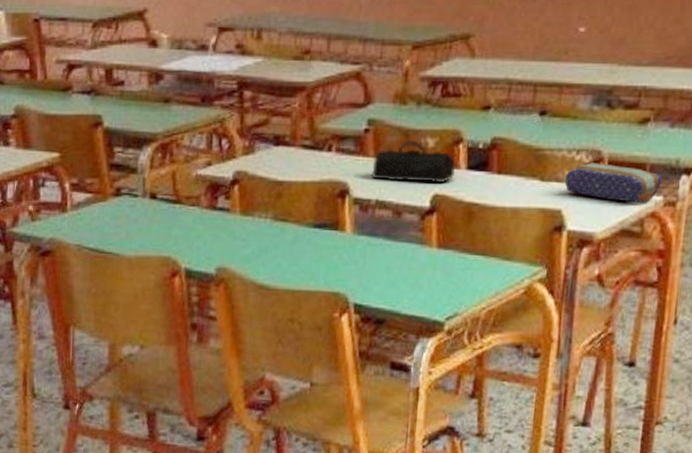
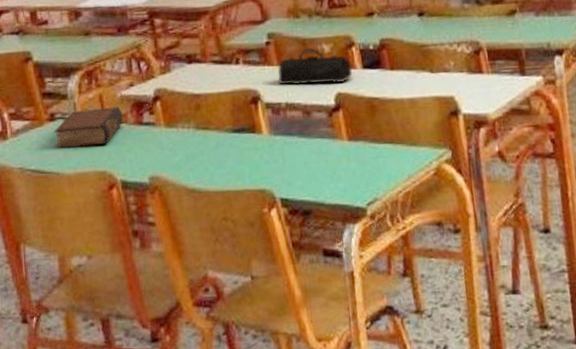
book: none [118,187,195,228] -> present [54,107,123,149]
pencil case: present [564,163,662,204] -> none [451,52,538,85]

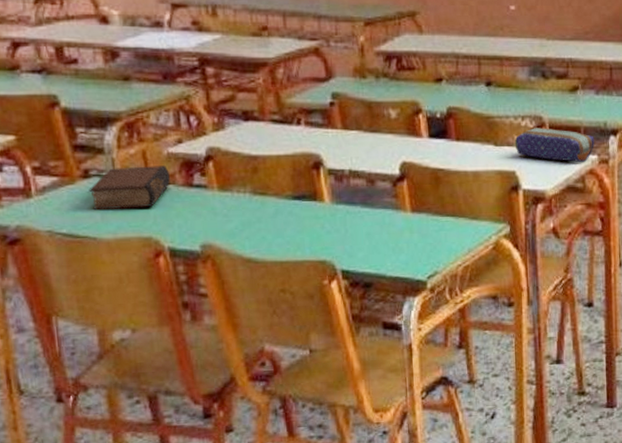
pencil case: present [278,48,353,85] -> none [342,113,419,152]
pencil case: none [451,52,538,85] -> present [514,128,594,163]

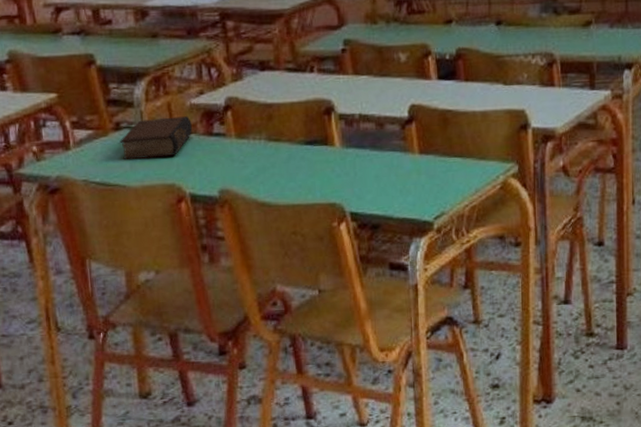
pencil case: present [514,128,594,163] -> none [524,64,608,99]

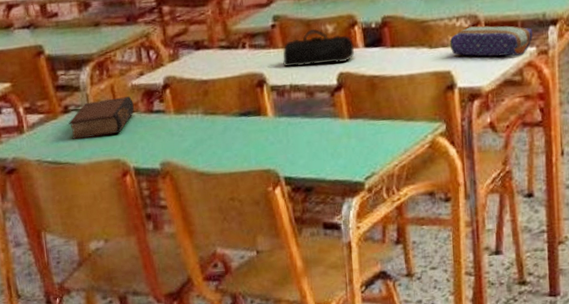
pencil case: none [352,57,428,96] -> present [283,29,355,68]
pencil case: none [524,64,608,99] -> present [449,25,533,57]

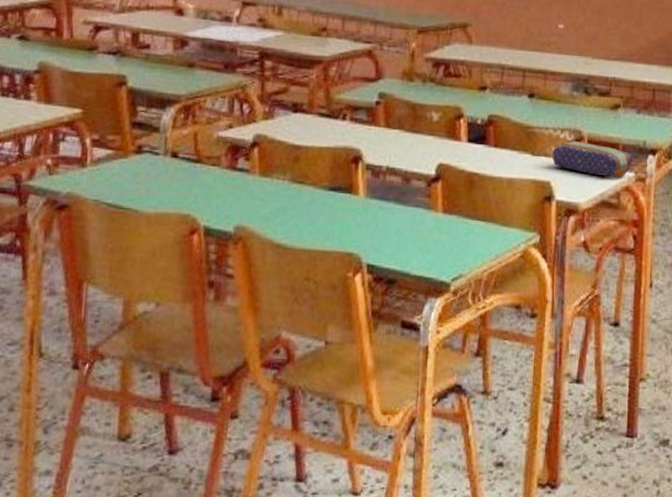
book: present [68,96,134,140] -> none [139,146,216,186]
pencil case: present [283,29,355,68] -> none [383,114,458,154]

